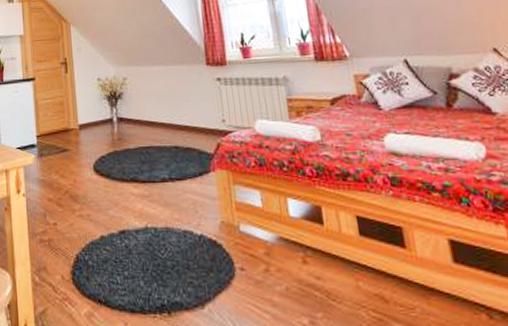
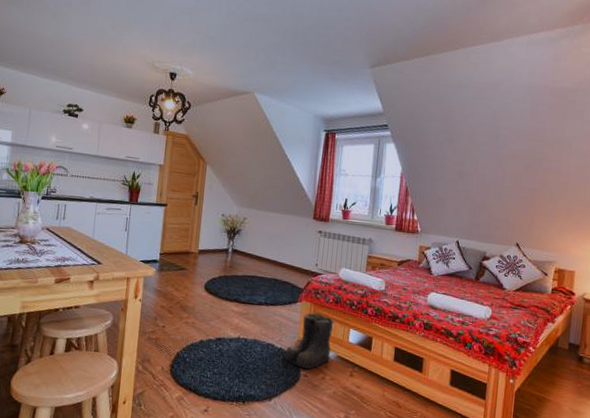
boots: none [207,183,270,259] -> present [283,313,334,369]

